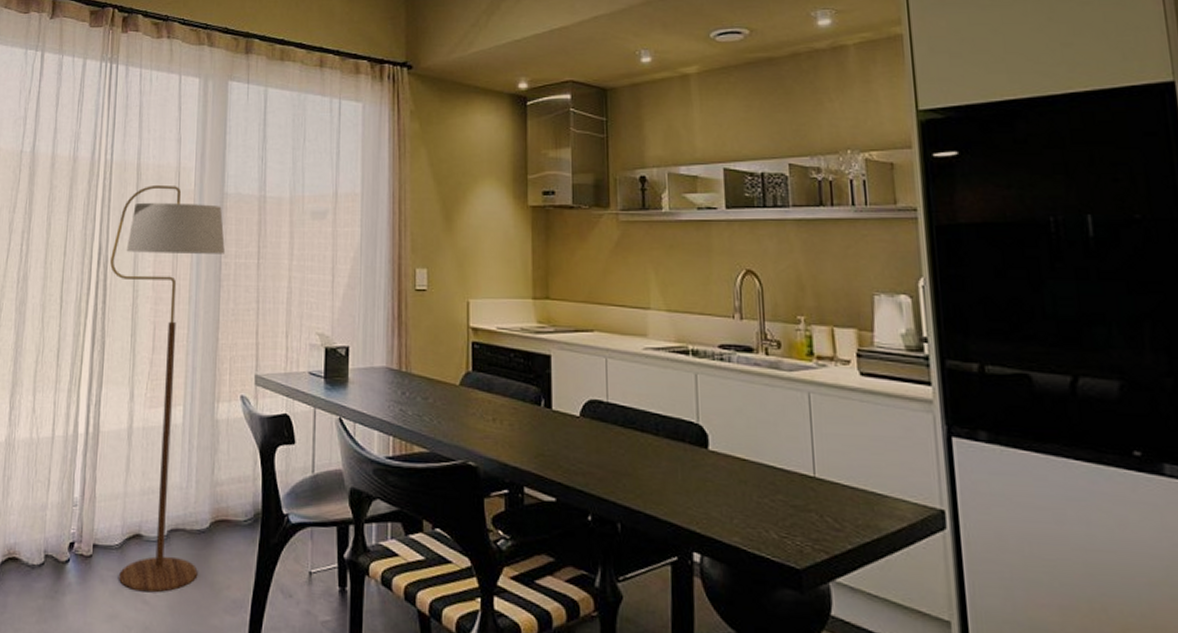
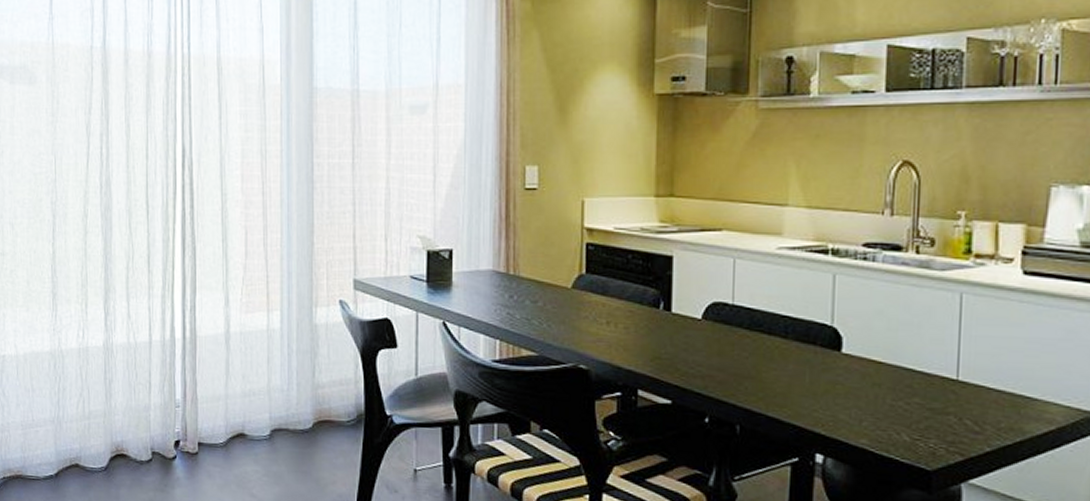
floor lamp: present [110,184,225,593] -> none [195,80,316,487]

